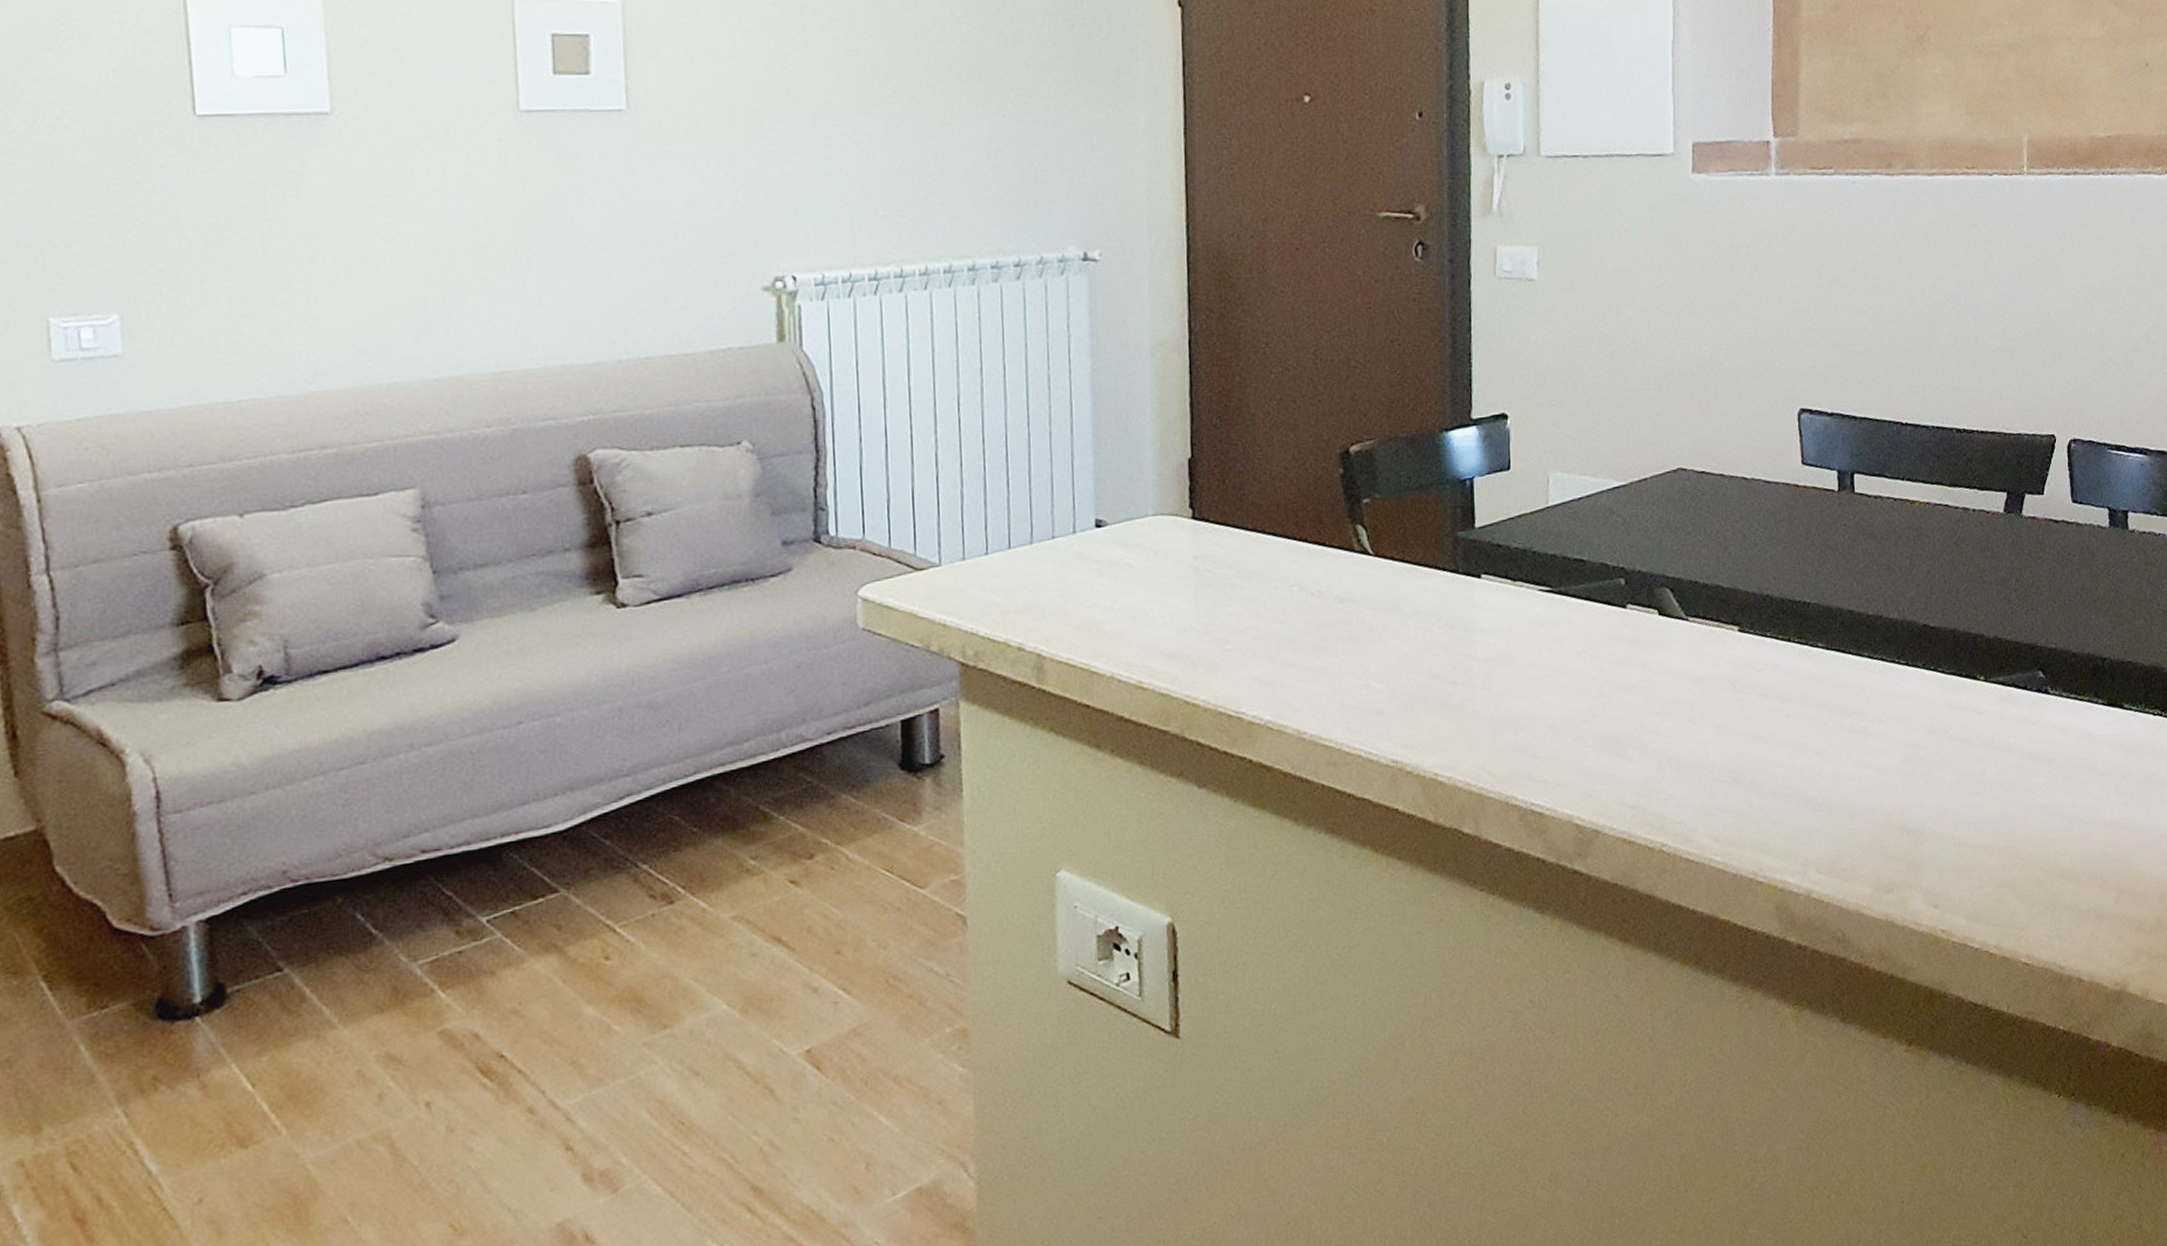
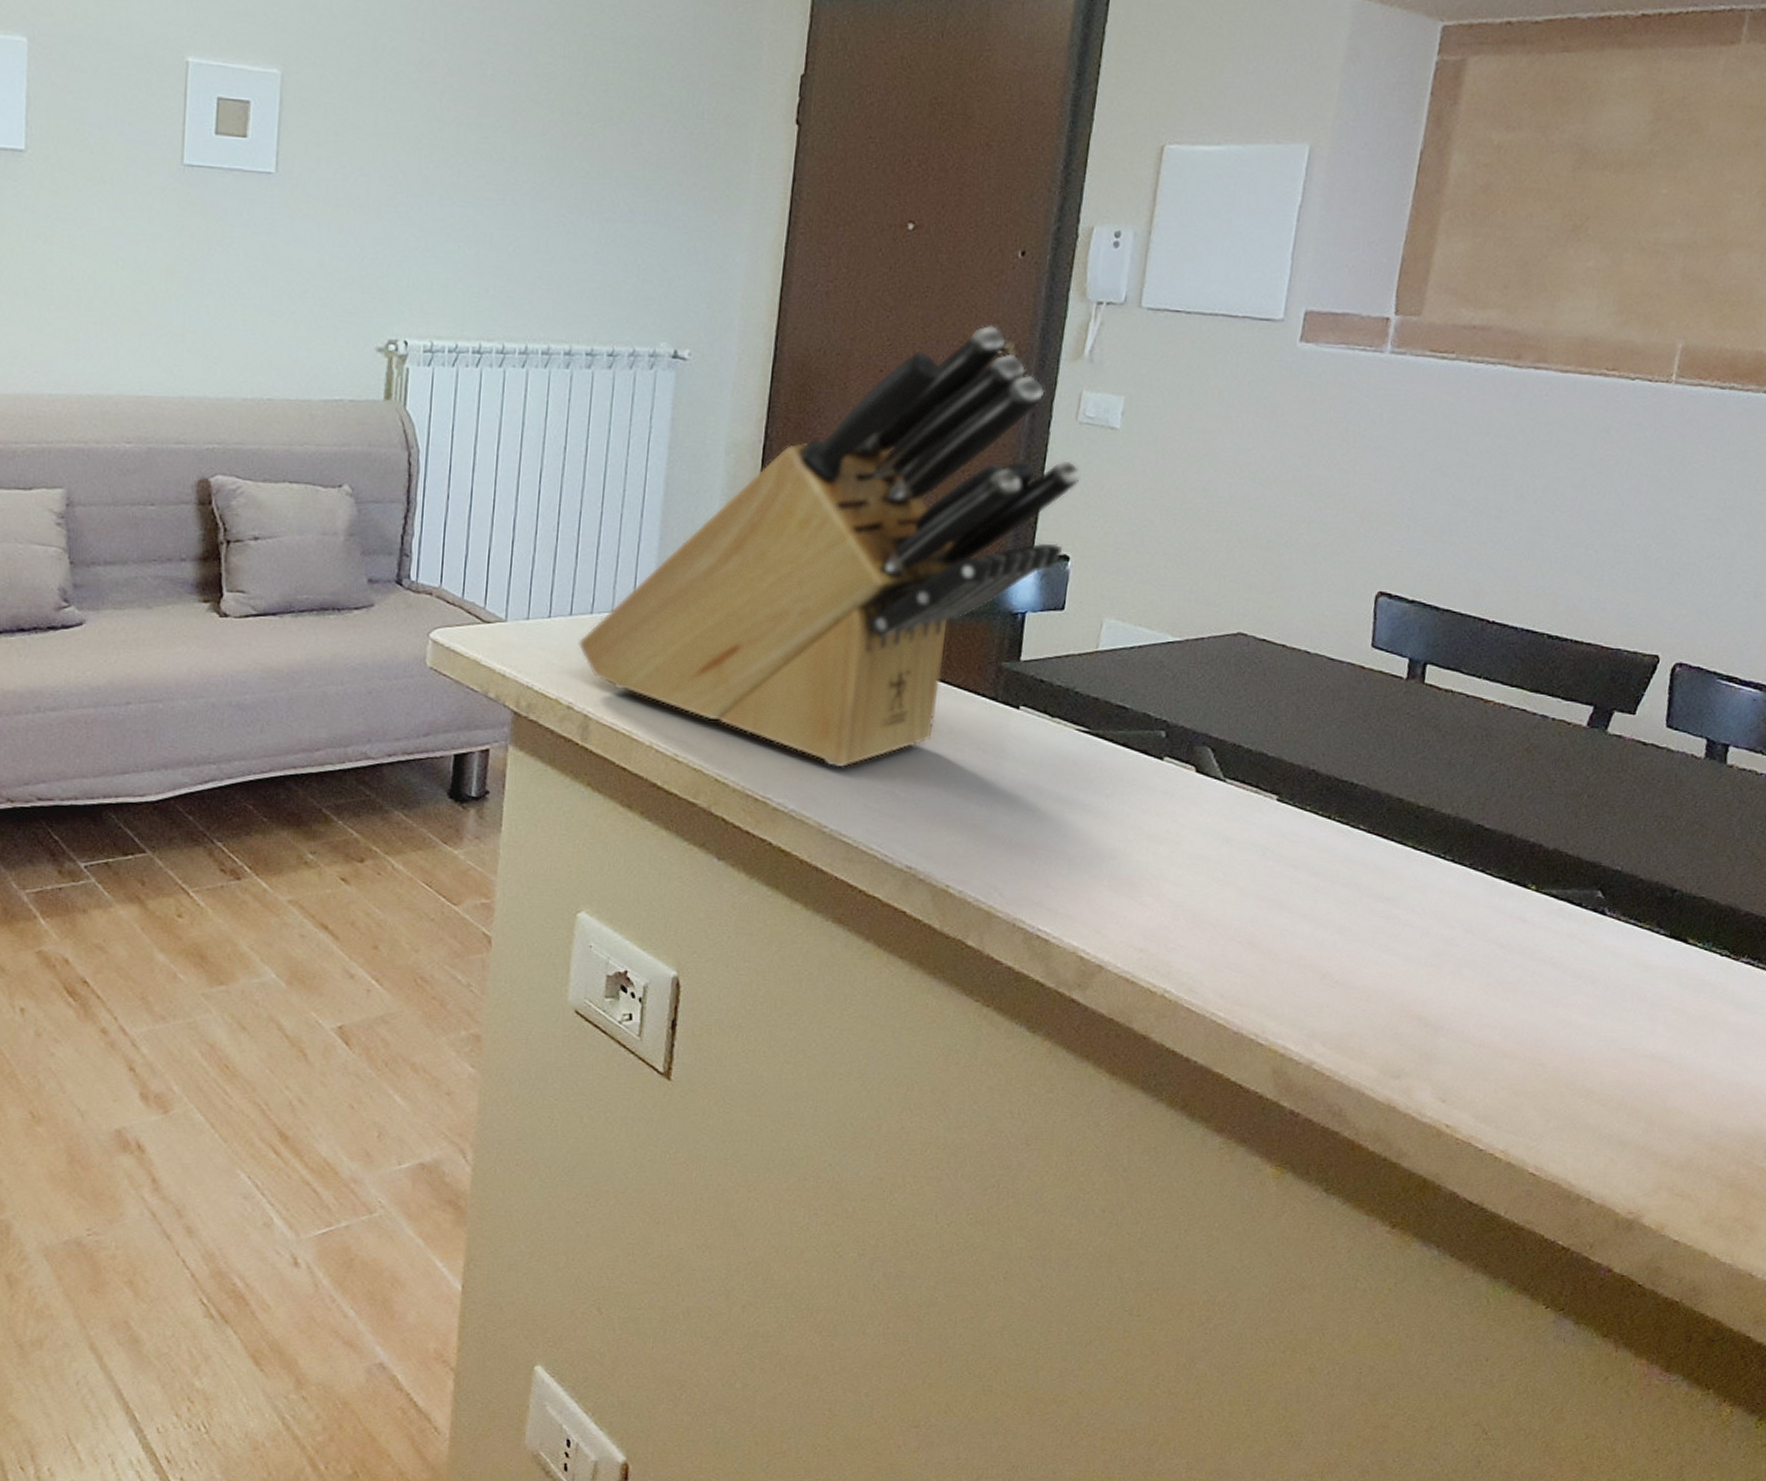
knife block: none [1021,191,1508,669] -> present [578,326,1082,768]

